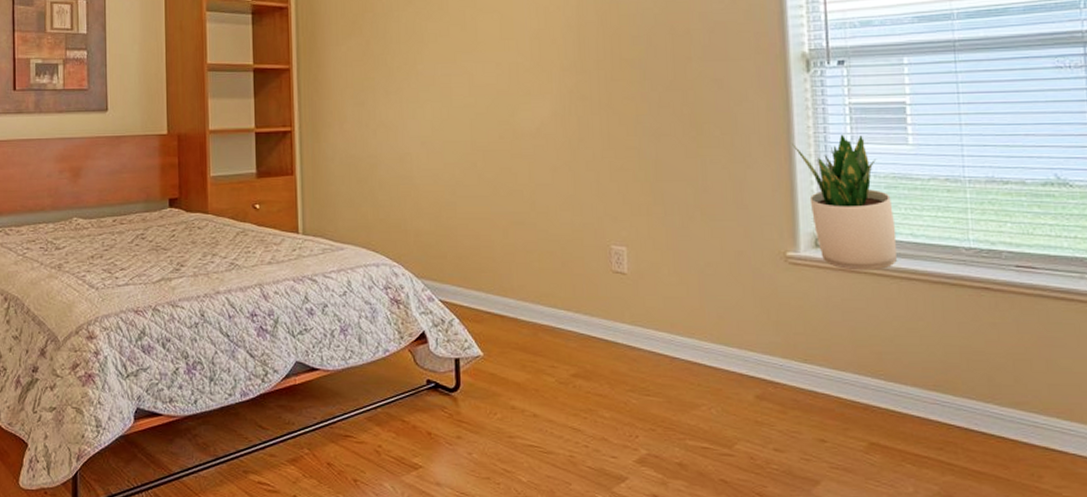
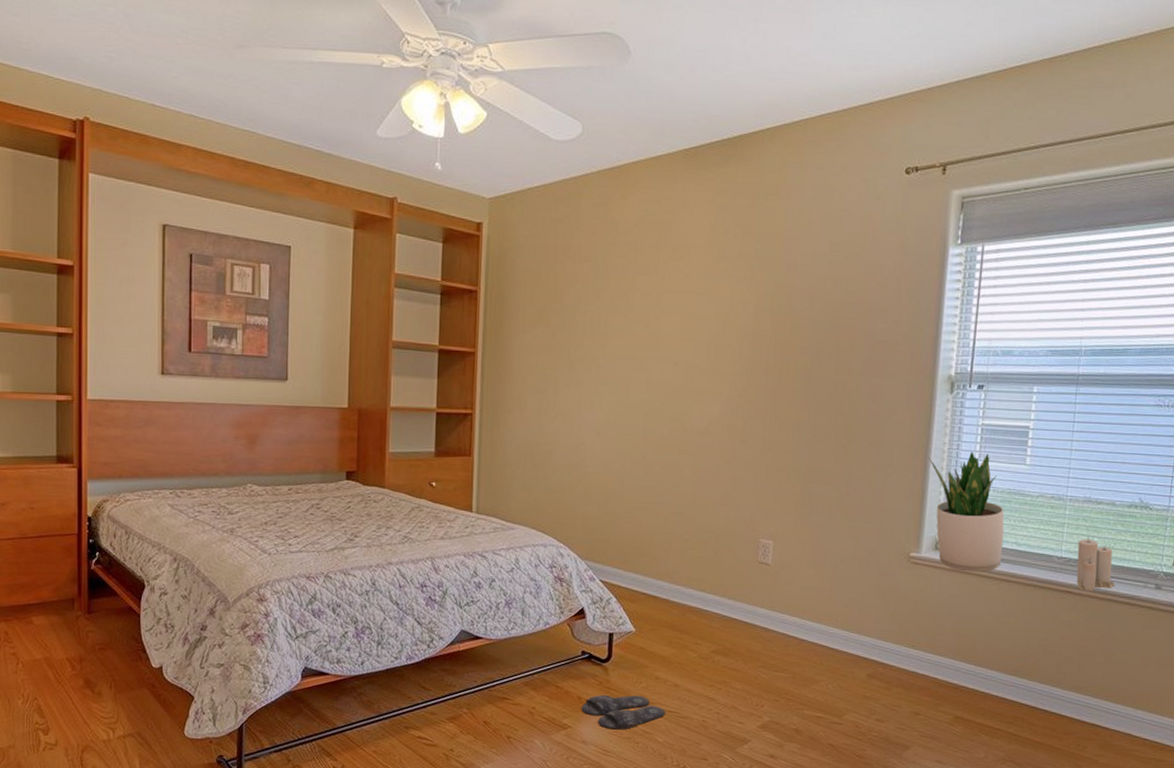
slippers: none [432,428,526,469] -> present [581,694,665,730]
candle: none [988,222,1043,287] -> present [1076,537,1115,592]

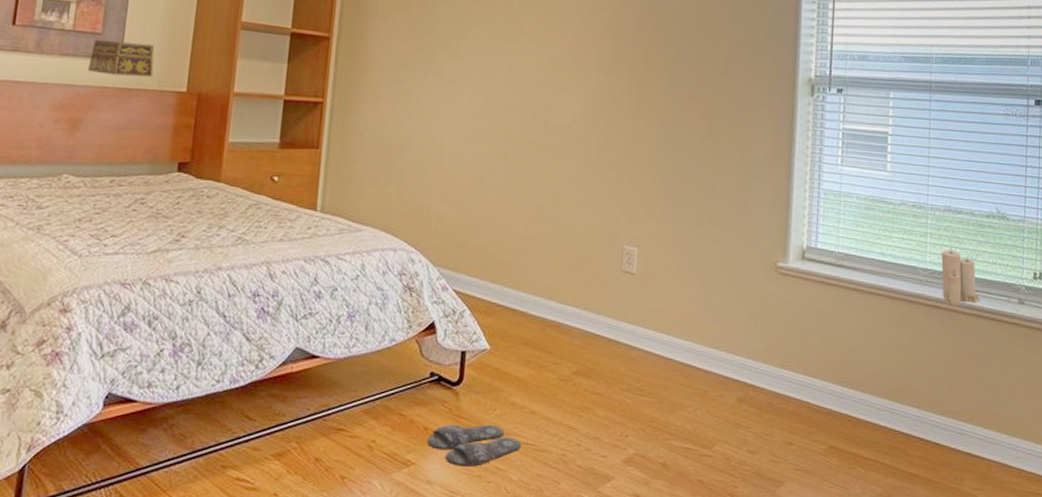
decorative box: none [258,362,317,396] -> present [87,39,154,77]
planter: present [928,452,1005,573] -> none [792,157,870,285]

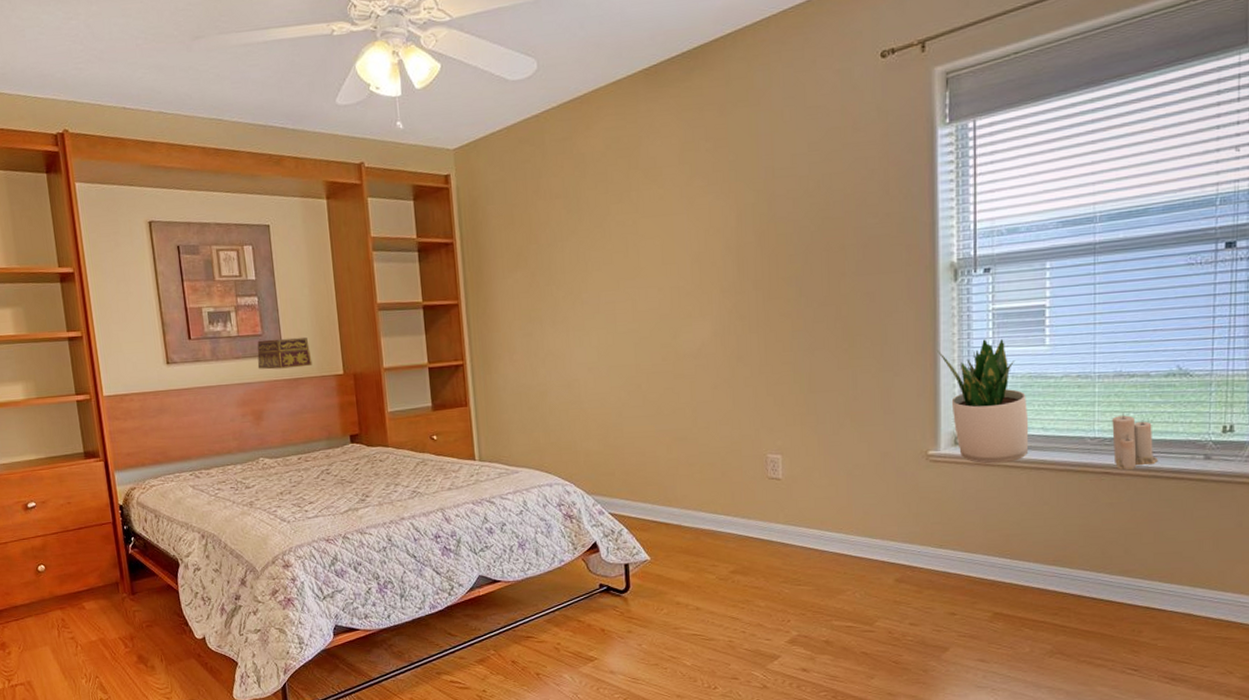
slippers: present [427,424,521,467] -> none [605,622,690,658]
planter: none [792,157,870,285] -> present [937,339,1029,464]

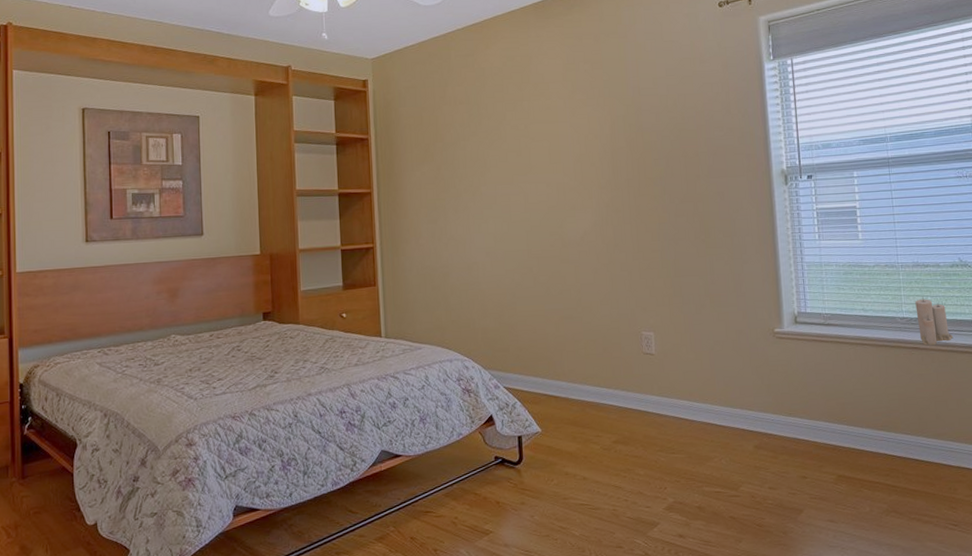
decorative box: present [257,336,313,370] -> none [177,218,231,249]
planter: present [937,339,1029,464] -> none [776,233,853,341]

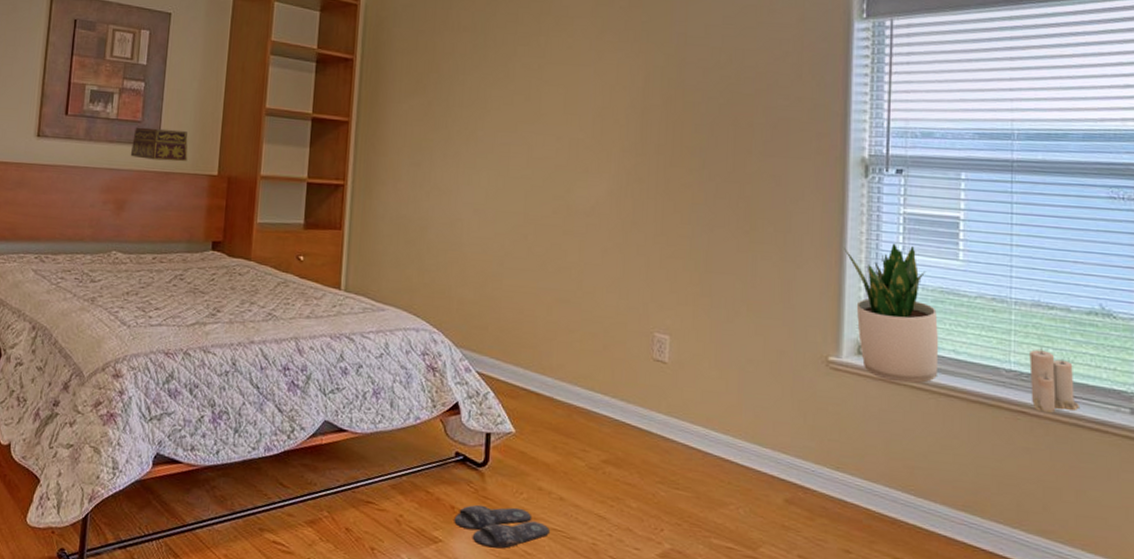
decorative box: none [177,218,231,249] -> present [130,127,188,162]
slippers: none [500,492,578,529] -> present [454,504,549,549]
planter: none [776,233,853,341] -> present [844,243,939,384]

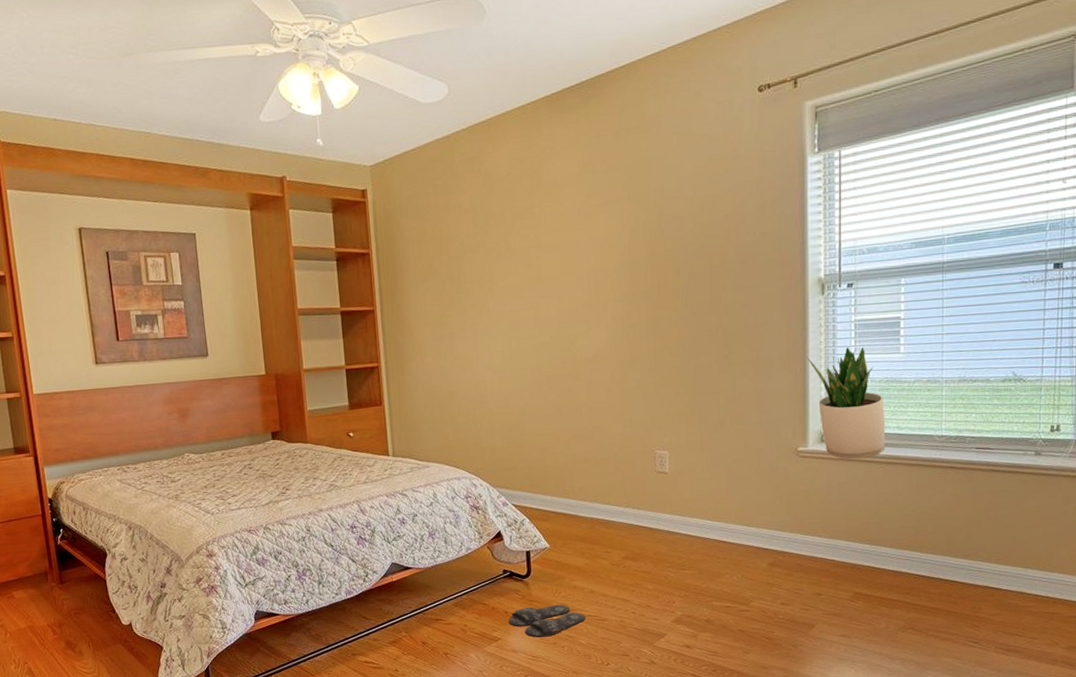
decorative box: present [130,127,188,162] -> none [183,339,236,370]
candle: present [1029,347,1079,414] -> none [957,414,996,465]

